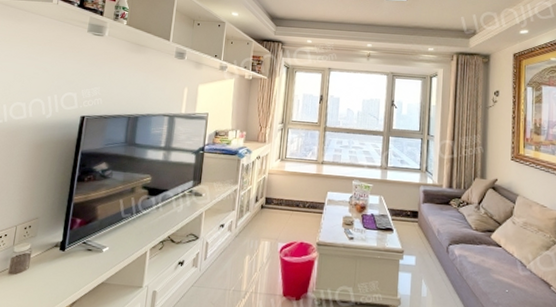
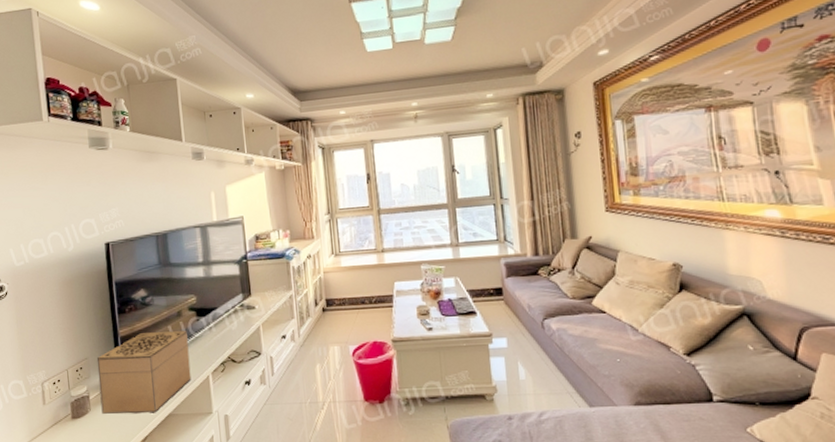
decorative box: none [39,202,136,280] -> present [96,331,192,415]

